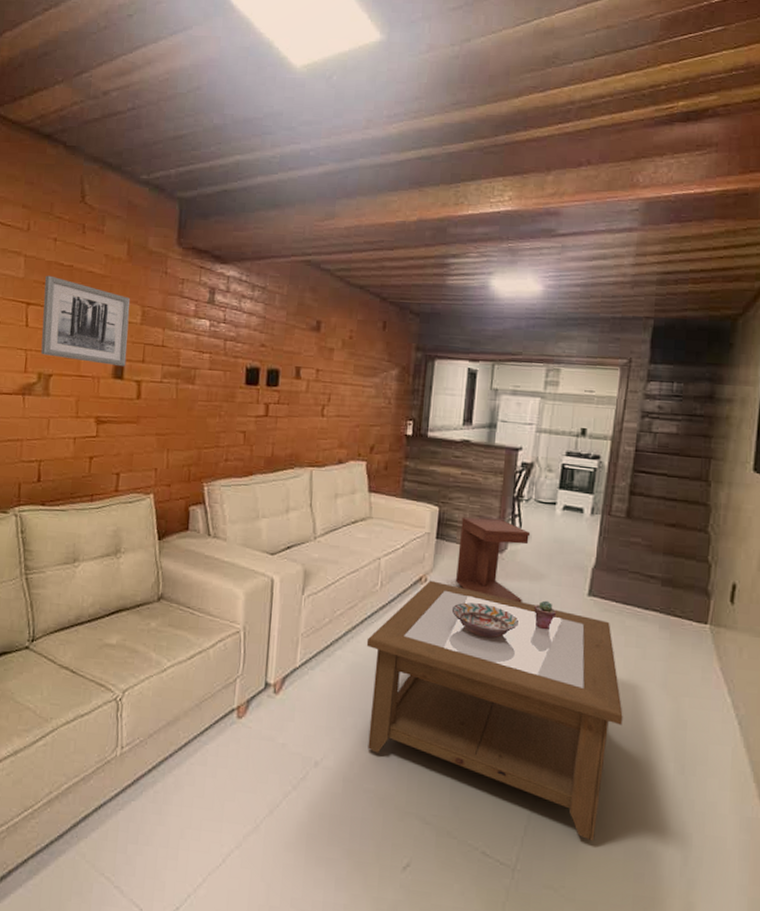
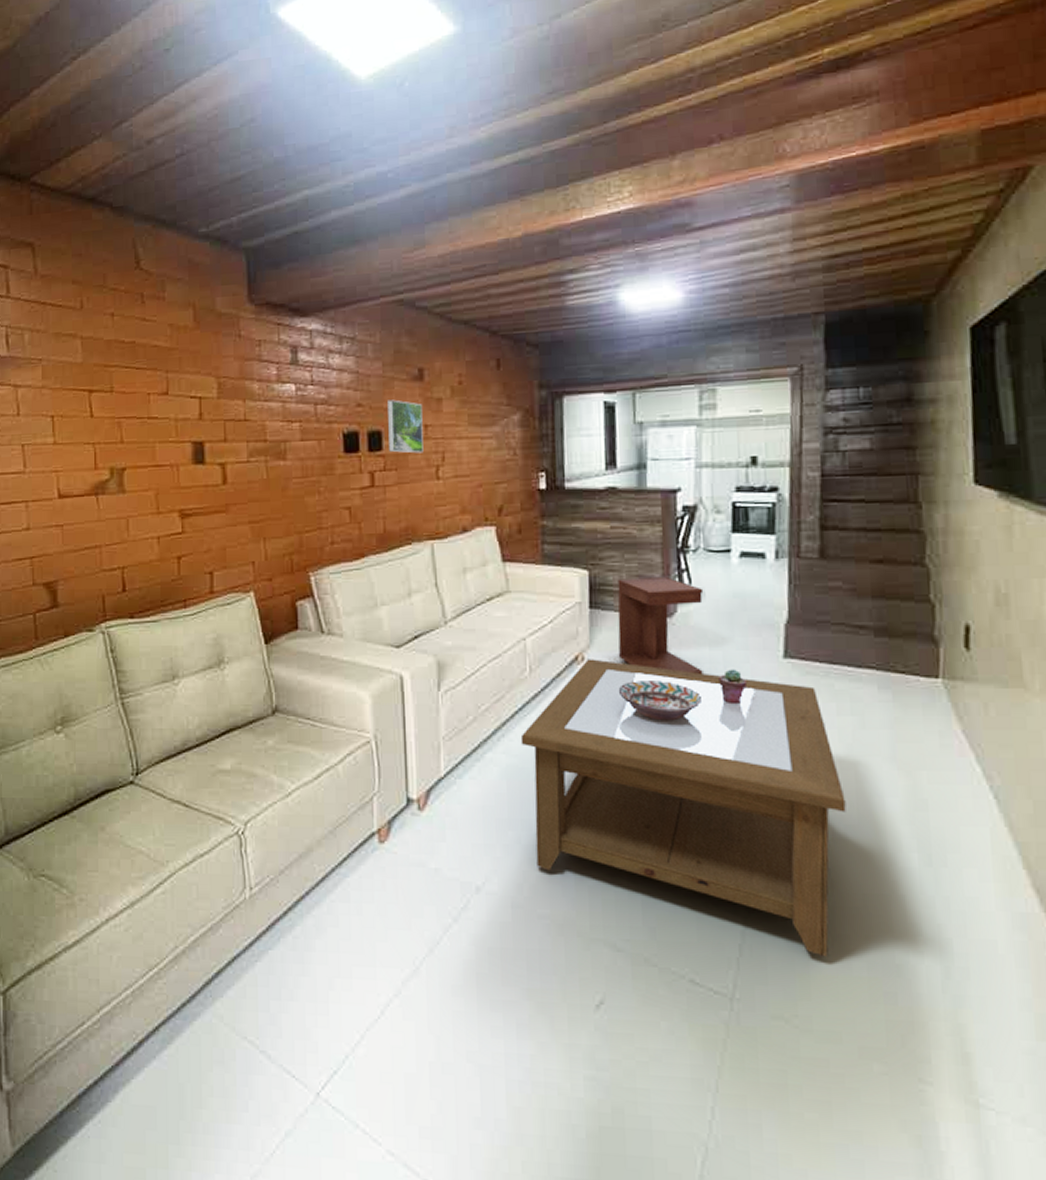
wall art: present [40,275,130,367] -> none [105,356,206,450]
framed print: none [284,344,316,393] -> present [388,399,424,454]

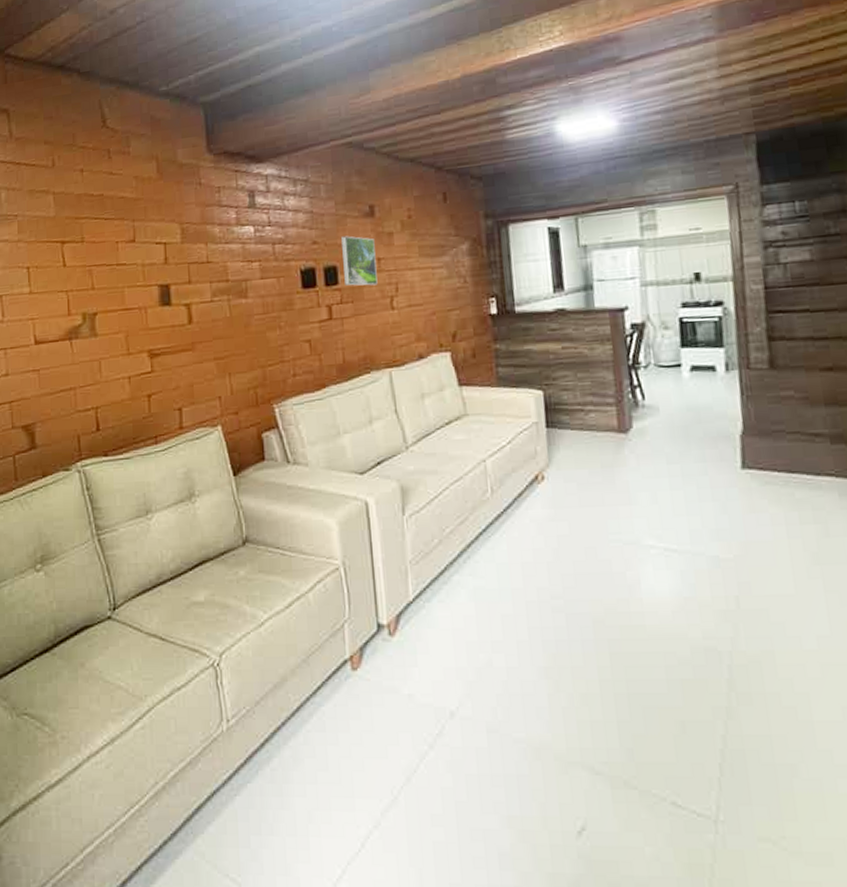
coffee table: present [520,659,846,957] -> none [486,477,818,775]
side table: present [617,576,704,674] -> none [572,393,663,489]
decorative bowl: present [618,679,703,721] -> none [579,495,665,537]
potted succulent: present [719,669,748,705] -> none [678,481,708,518]

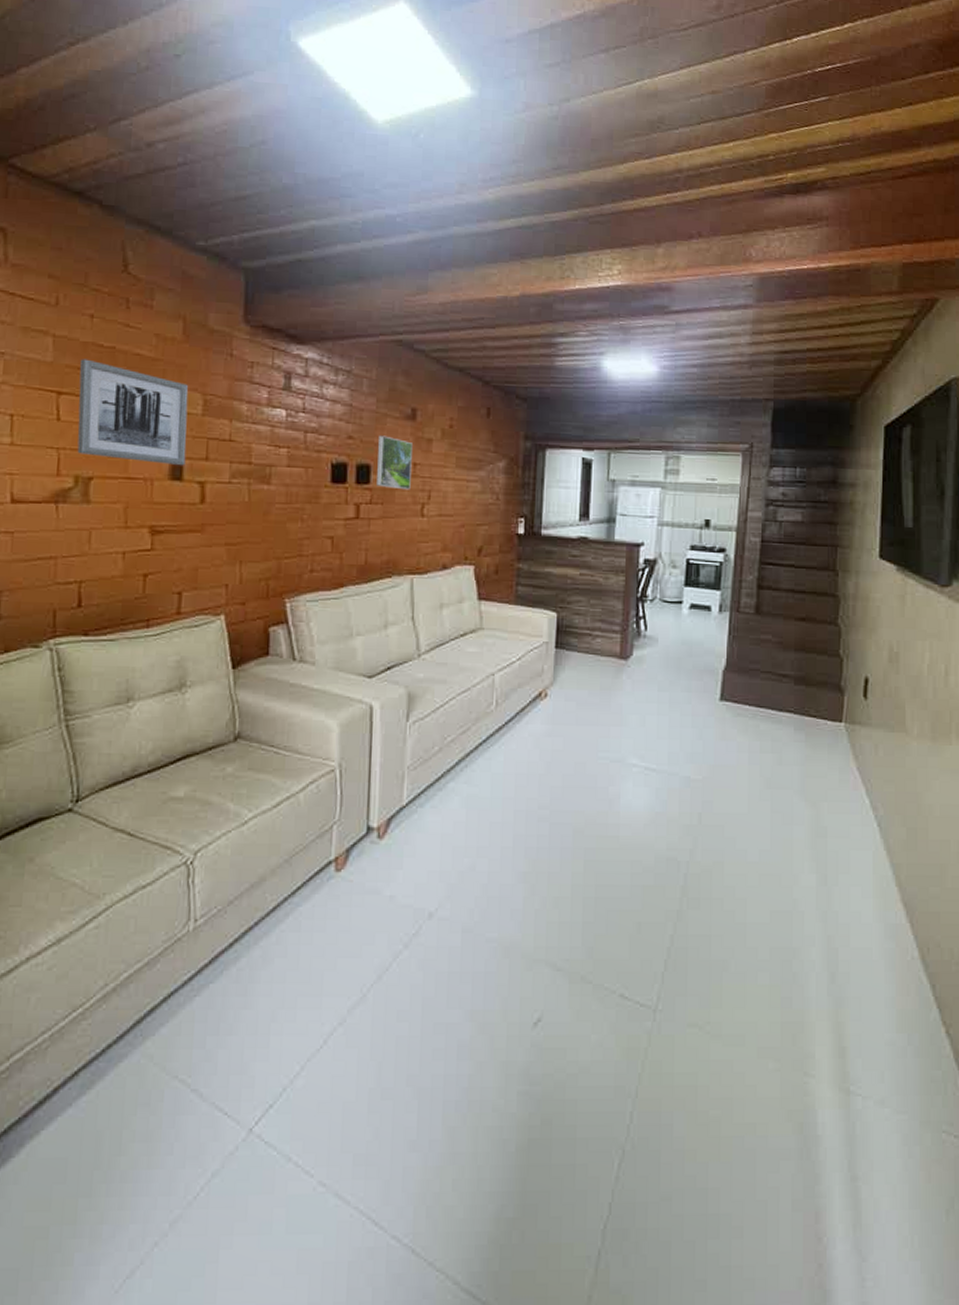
wall art: none [76,209,172,294] -> present [77,359,189,466]

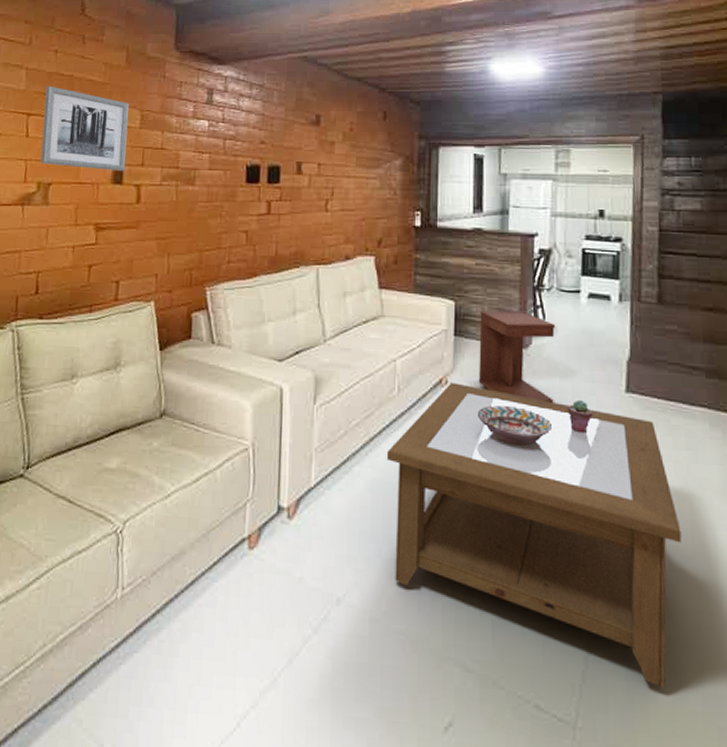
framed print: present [377,435,412,490] -> none [286,140,317,188]
coffee table: none [482,695,762,969] -> present [386,382,682,688]
decorative bowl: none [575,716,649,755] -> present [477,404,553,446]
side table: none [578,622,657,713] -> present [478,310,556,403]
potted succulent: none [664,709,689,741] -> present [567,399,594,434]

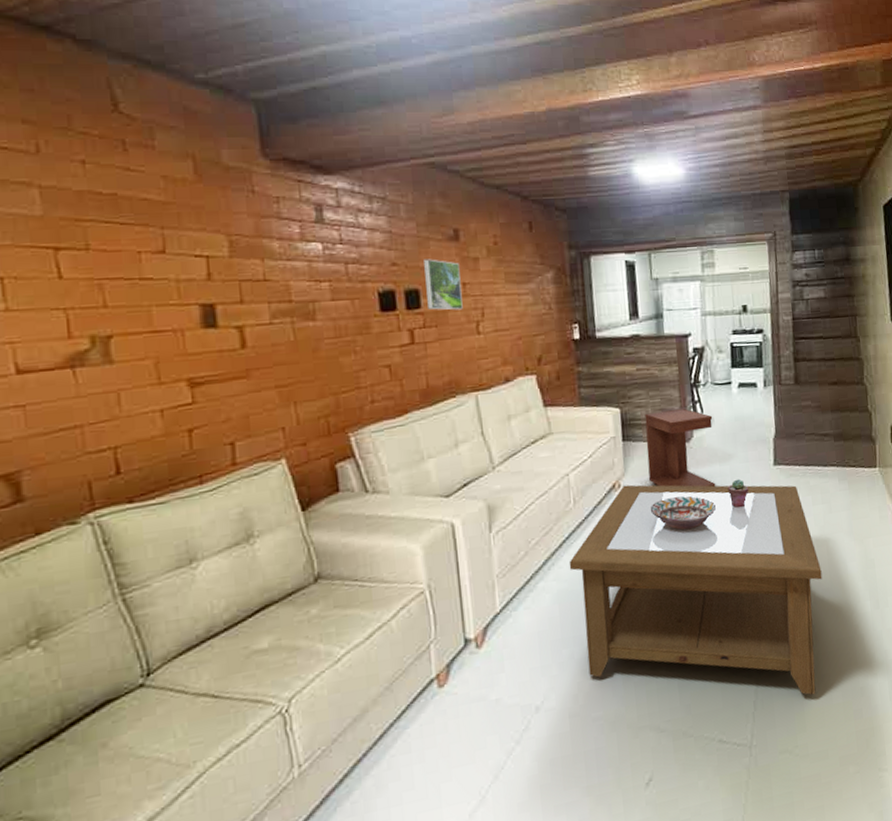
wall art: present [40,86,129,172] -> none [76,209,218,313]
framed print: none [286,140,317,188] -> present [424,259,463,311]

